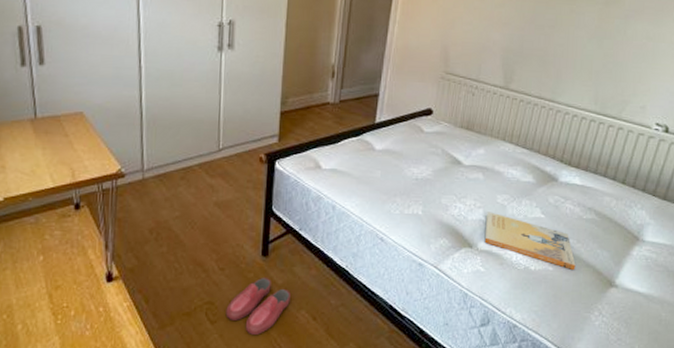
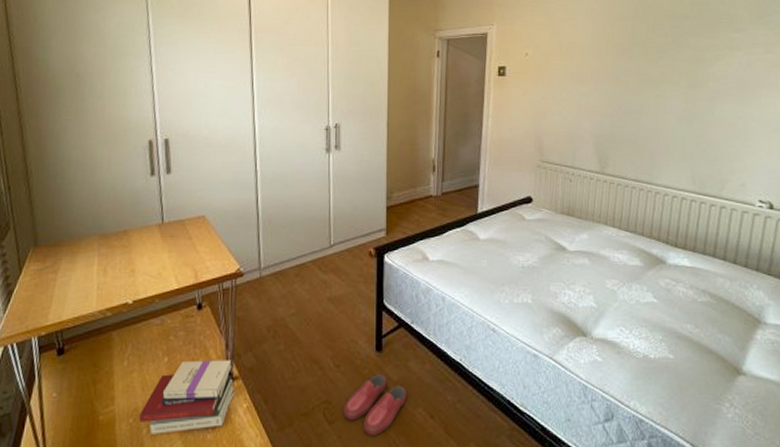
books: none [13,259,115,330] -> present [138,360,235,434]
book: present [484,212,576,271] -> none [597,298,698,358]

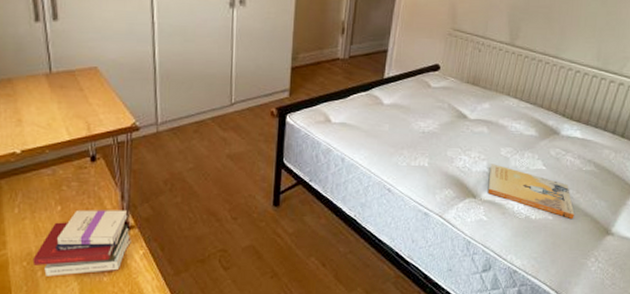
slippers: present [343,374,406,435] -> none [238,227,301,280]
book: none [597,298,698,358] -> present [487,164,575,220]

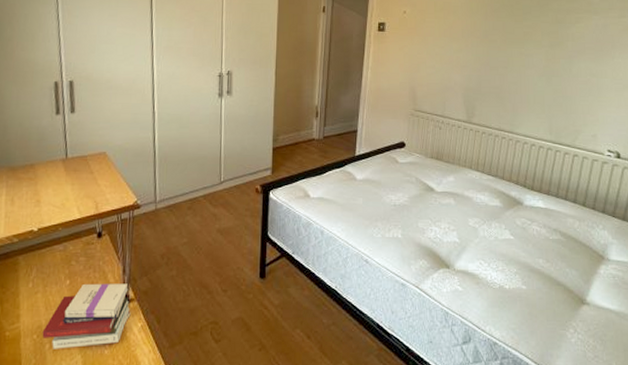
book: present [487,164,575,220] -> none [459,234,547,289]

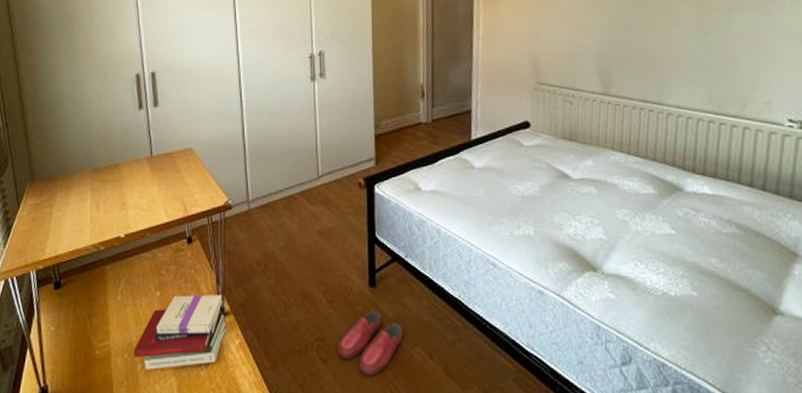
slippers: none [228,299,286,353] -> present [337,311,403,375]

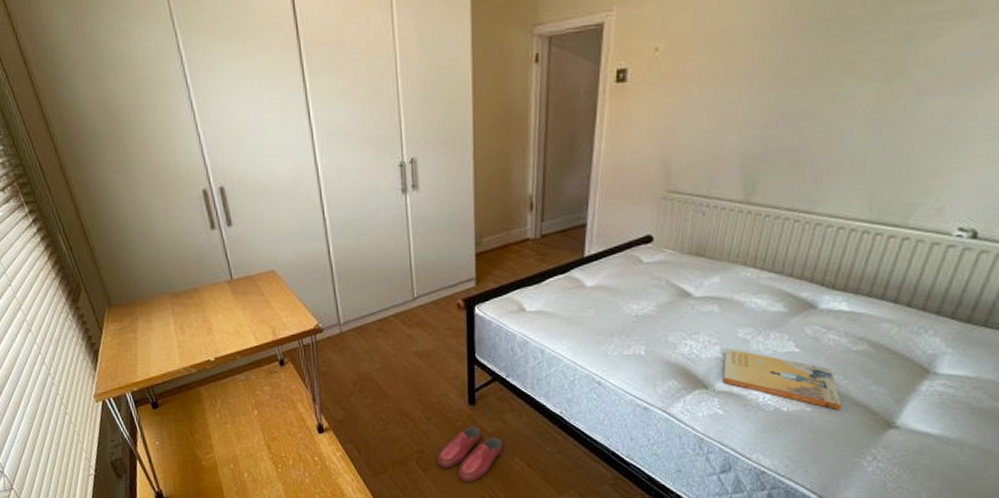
books: present [133,295,227,370] -> none [238,413,328,478]
book: none [607,229,725,296] -> present [722,348,842,411]

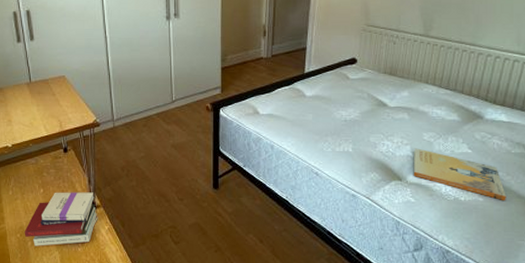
books: none [238,413,328,478] -> present [24,192,98,246]
slippers: present [436,426,502,482] -> none [186,207,239,254]

